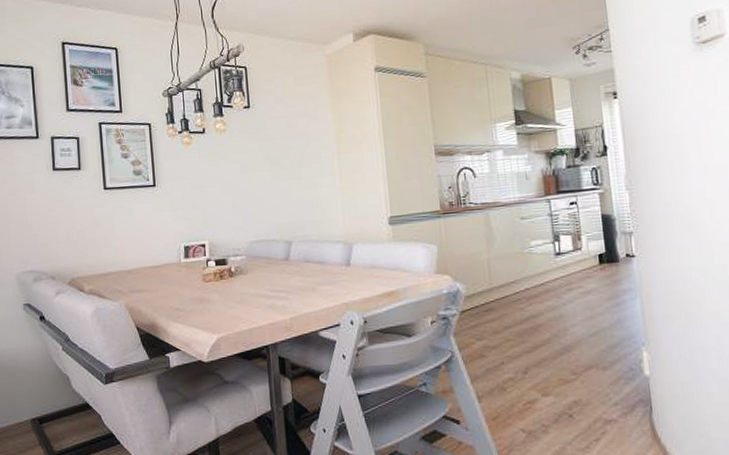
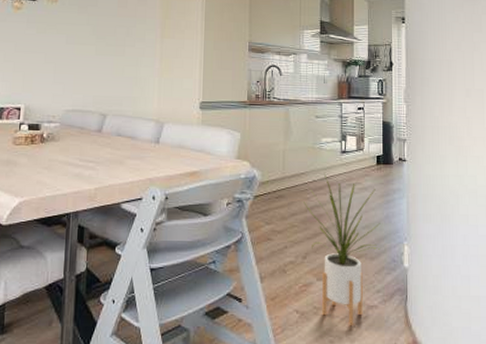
house plant: none [517,279,614,444] -> present [304,173,381,326]

